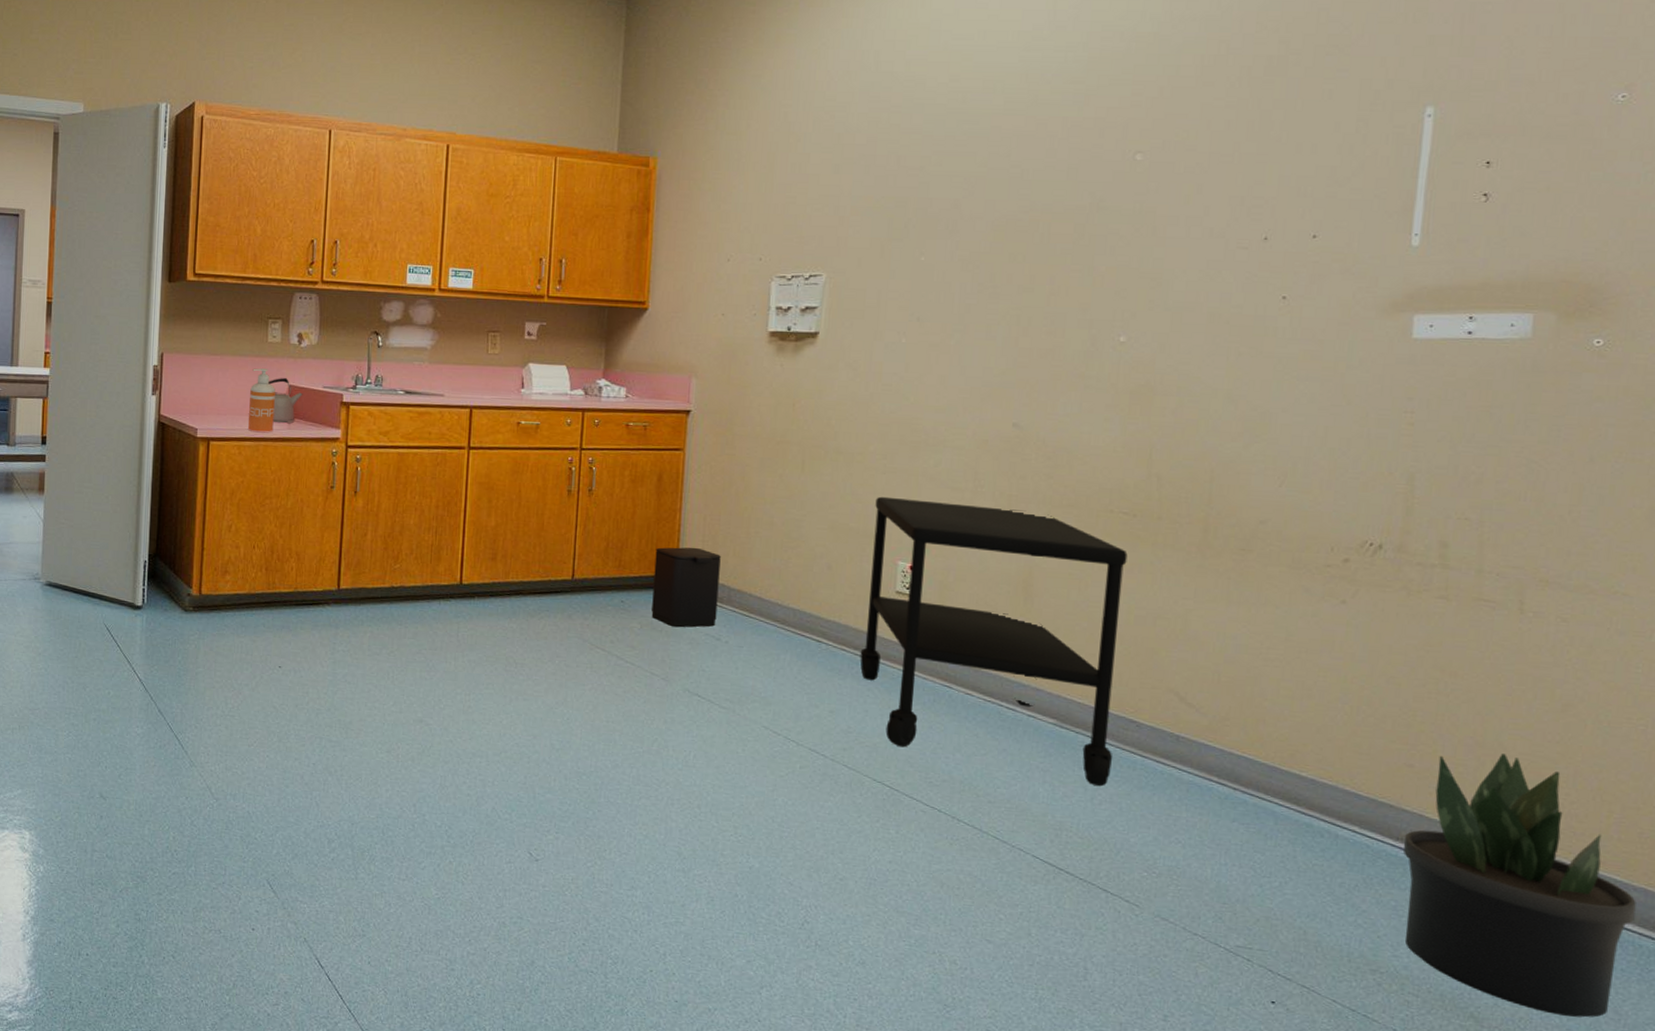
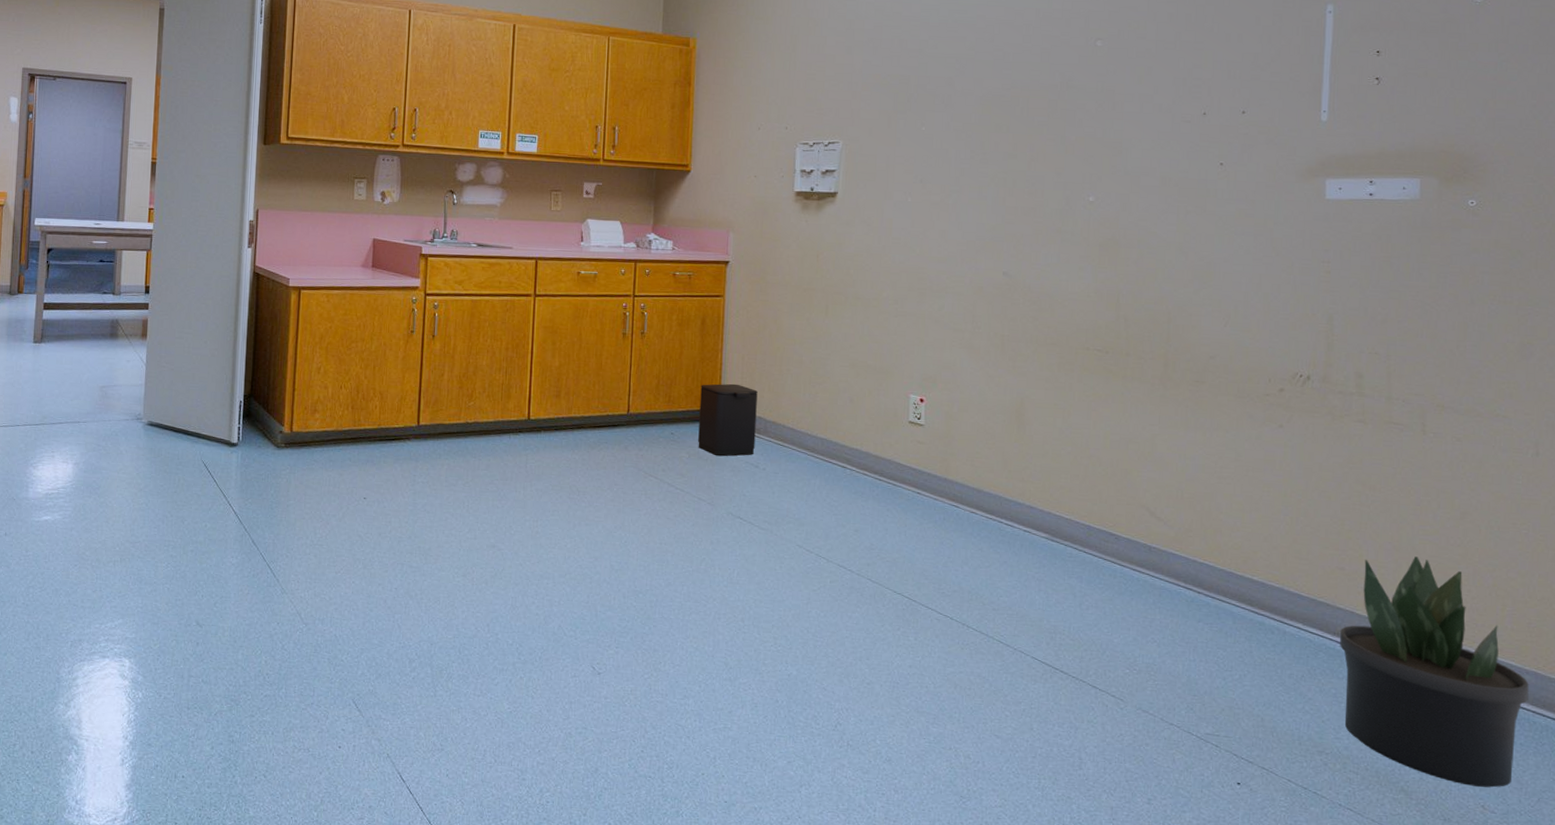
soap dispenser: present [247,368,275,434] -> none [335,223,361,283]
kettle: present [268,378,303,424] -> none [355,232,386,274]
utility cart: present [860,496,1128,787] -> none [879,337,1102,594]

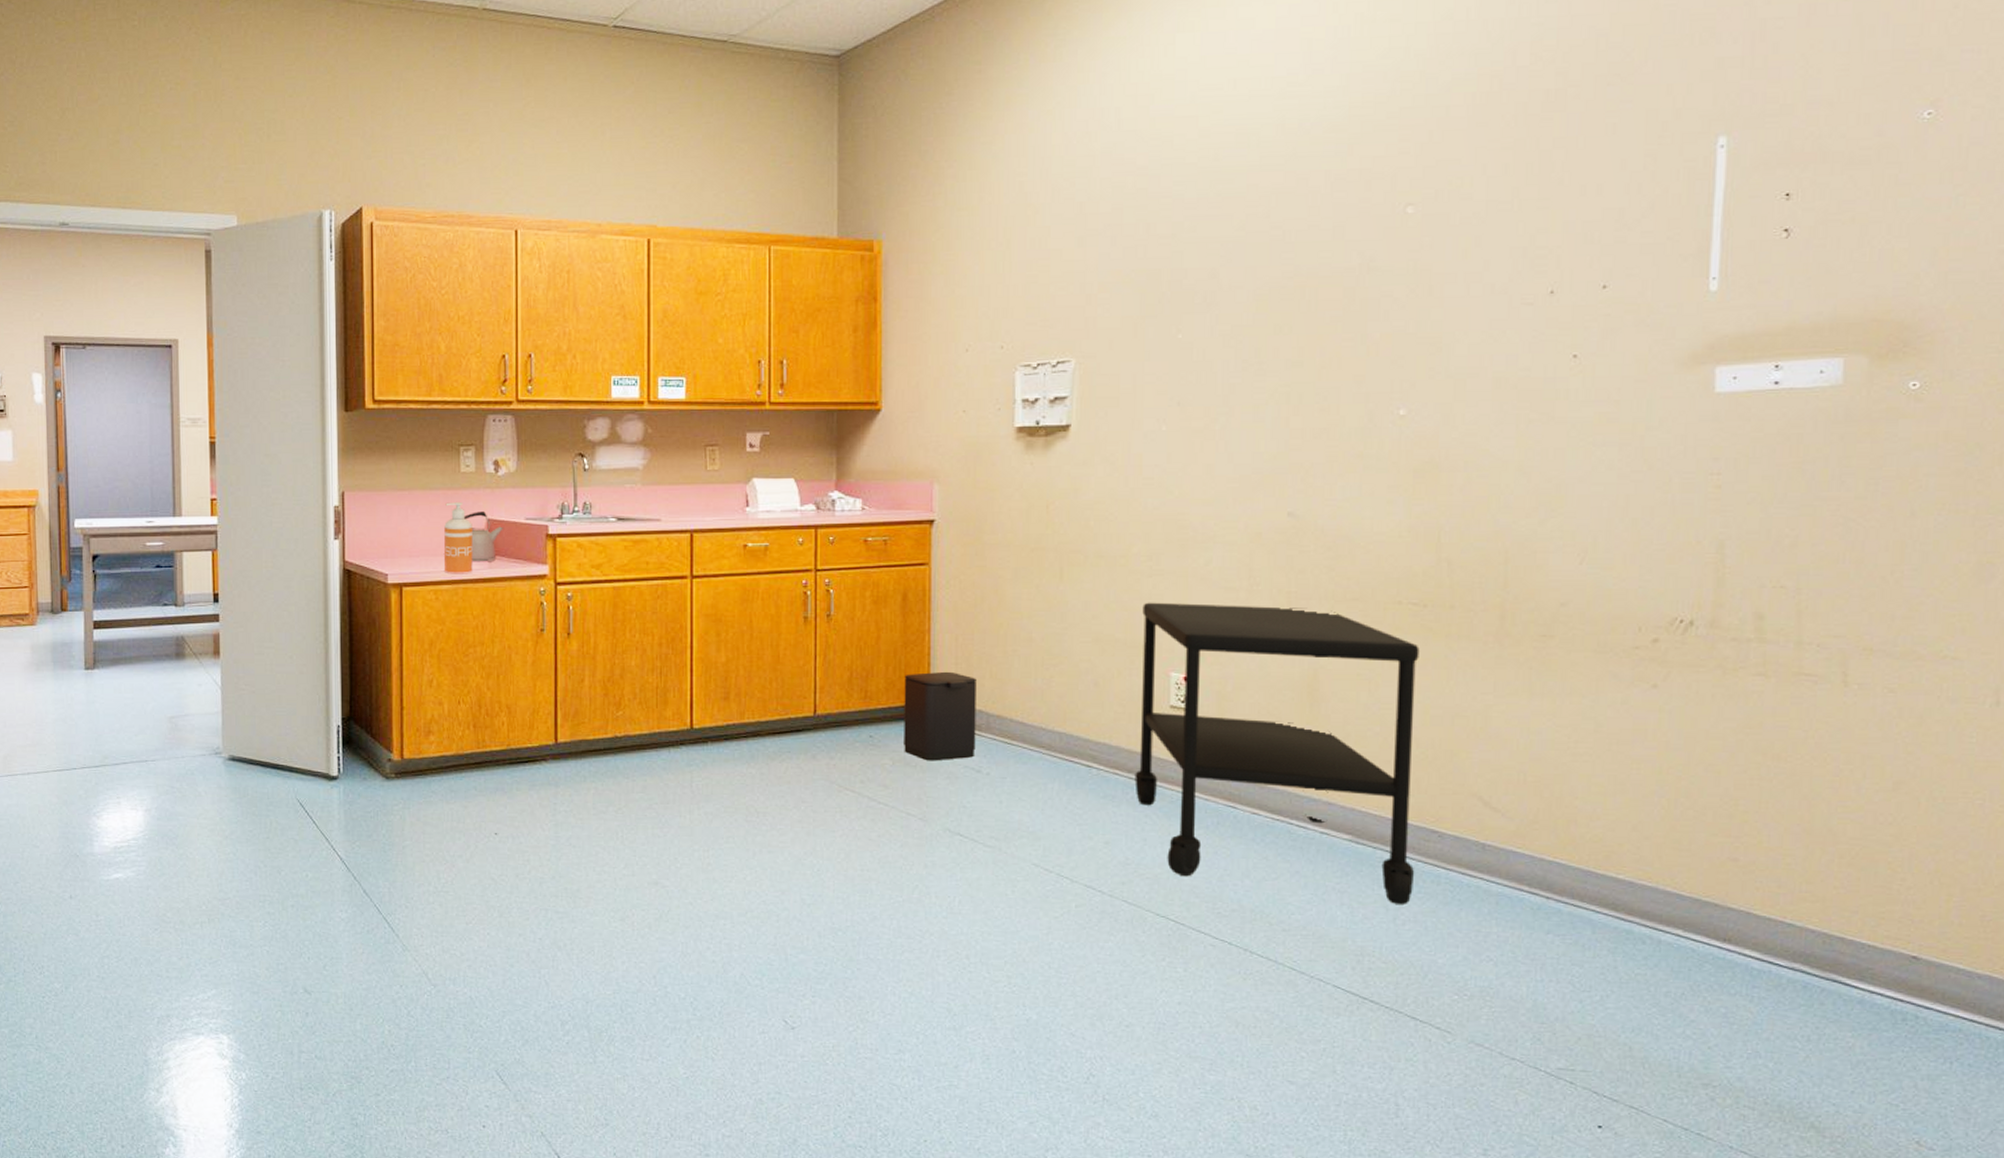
soap dispenser: none [335,223,361,283] -> present [443,502,473,574]
kettle: none [355,232,386,274] -> present [464,511,503,562]
utility cart: none [879,337,1102,594] -> present [1134,602,1420,905]
planter: present [1339,556,1529,788] -> none [1730,840,1981,1119]

